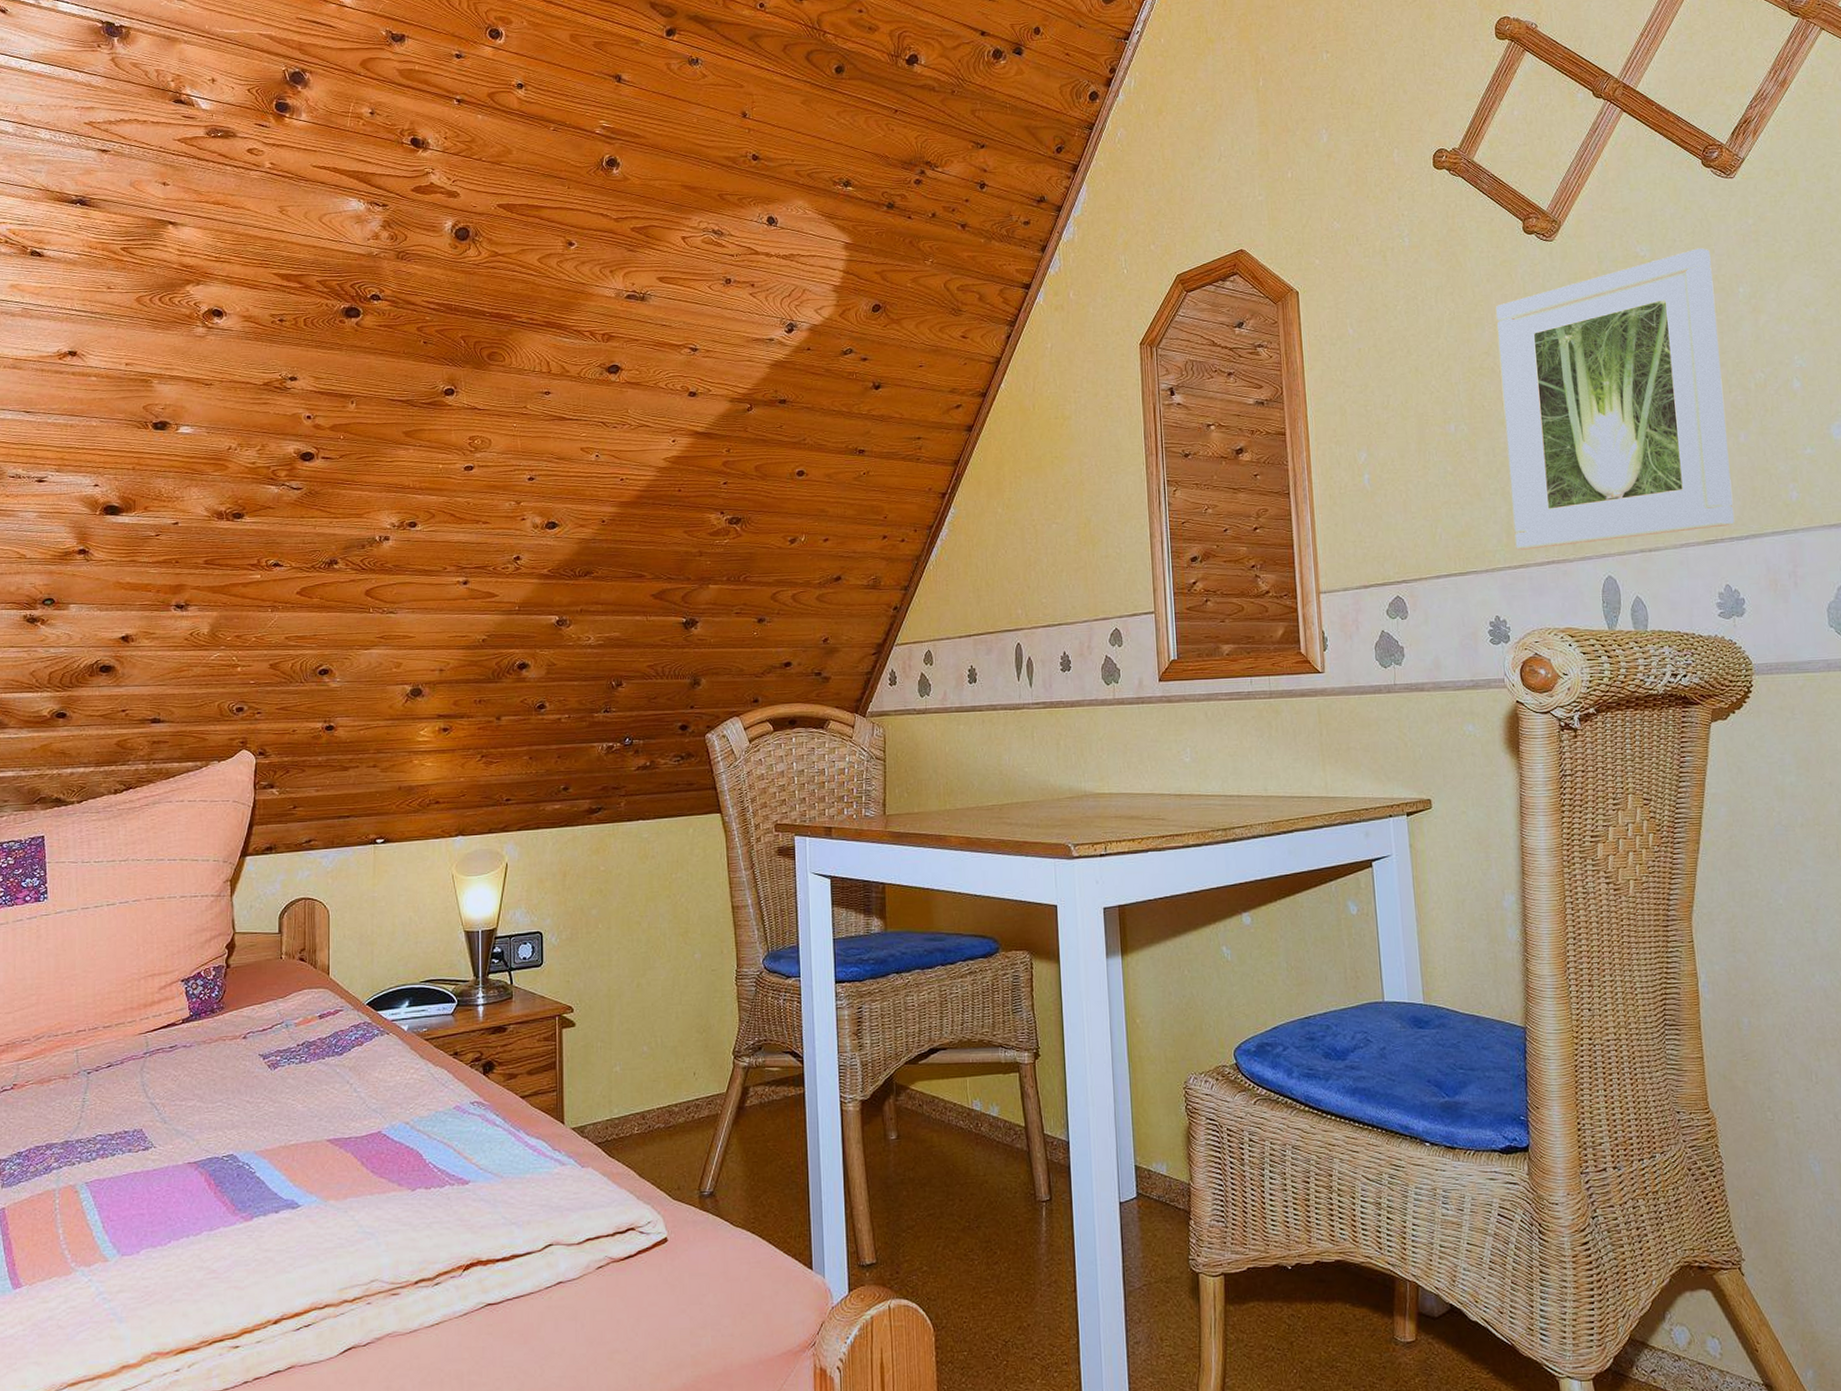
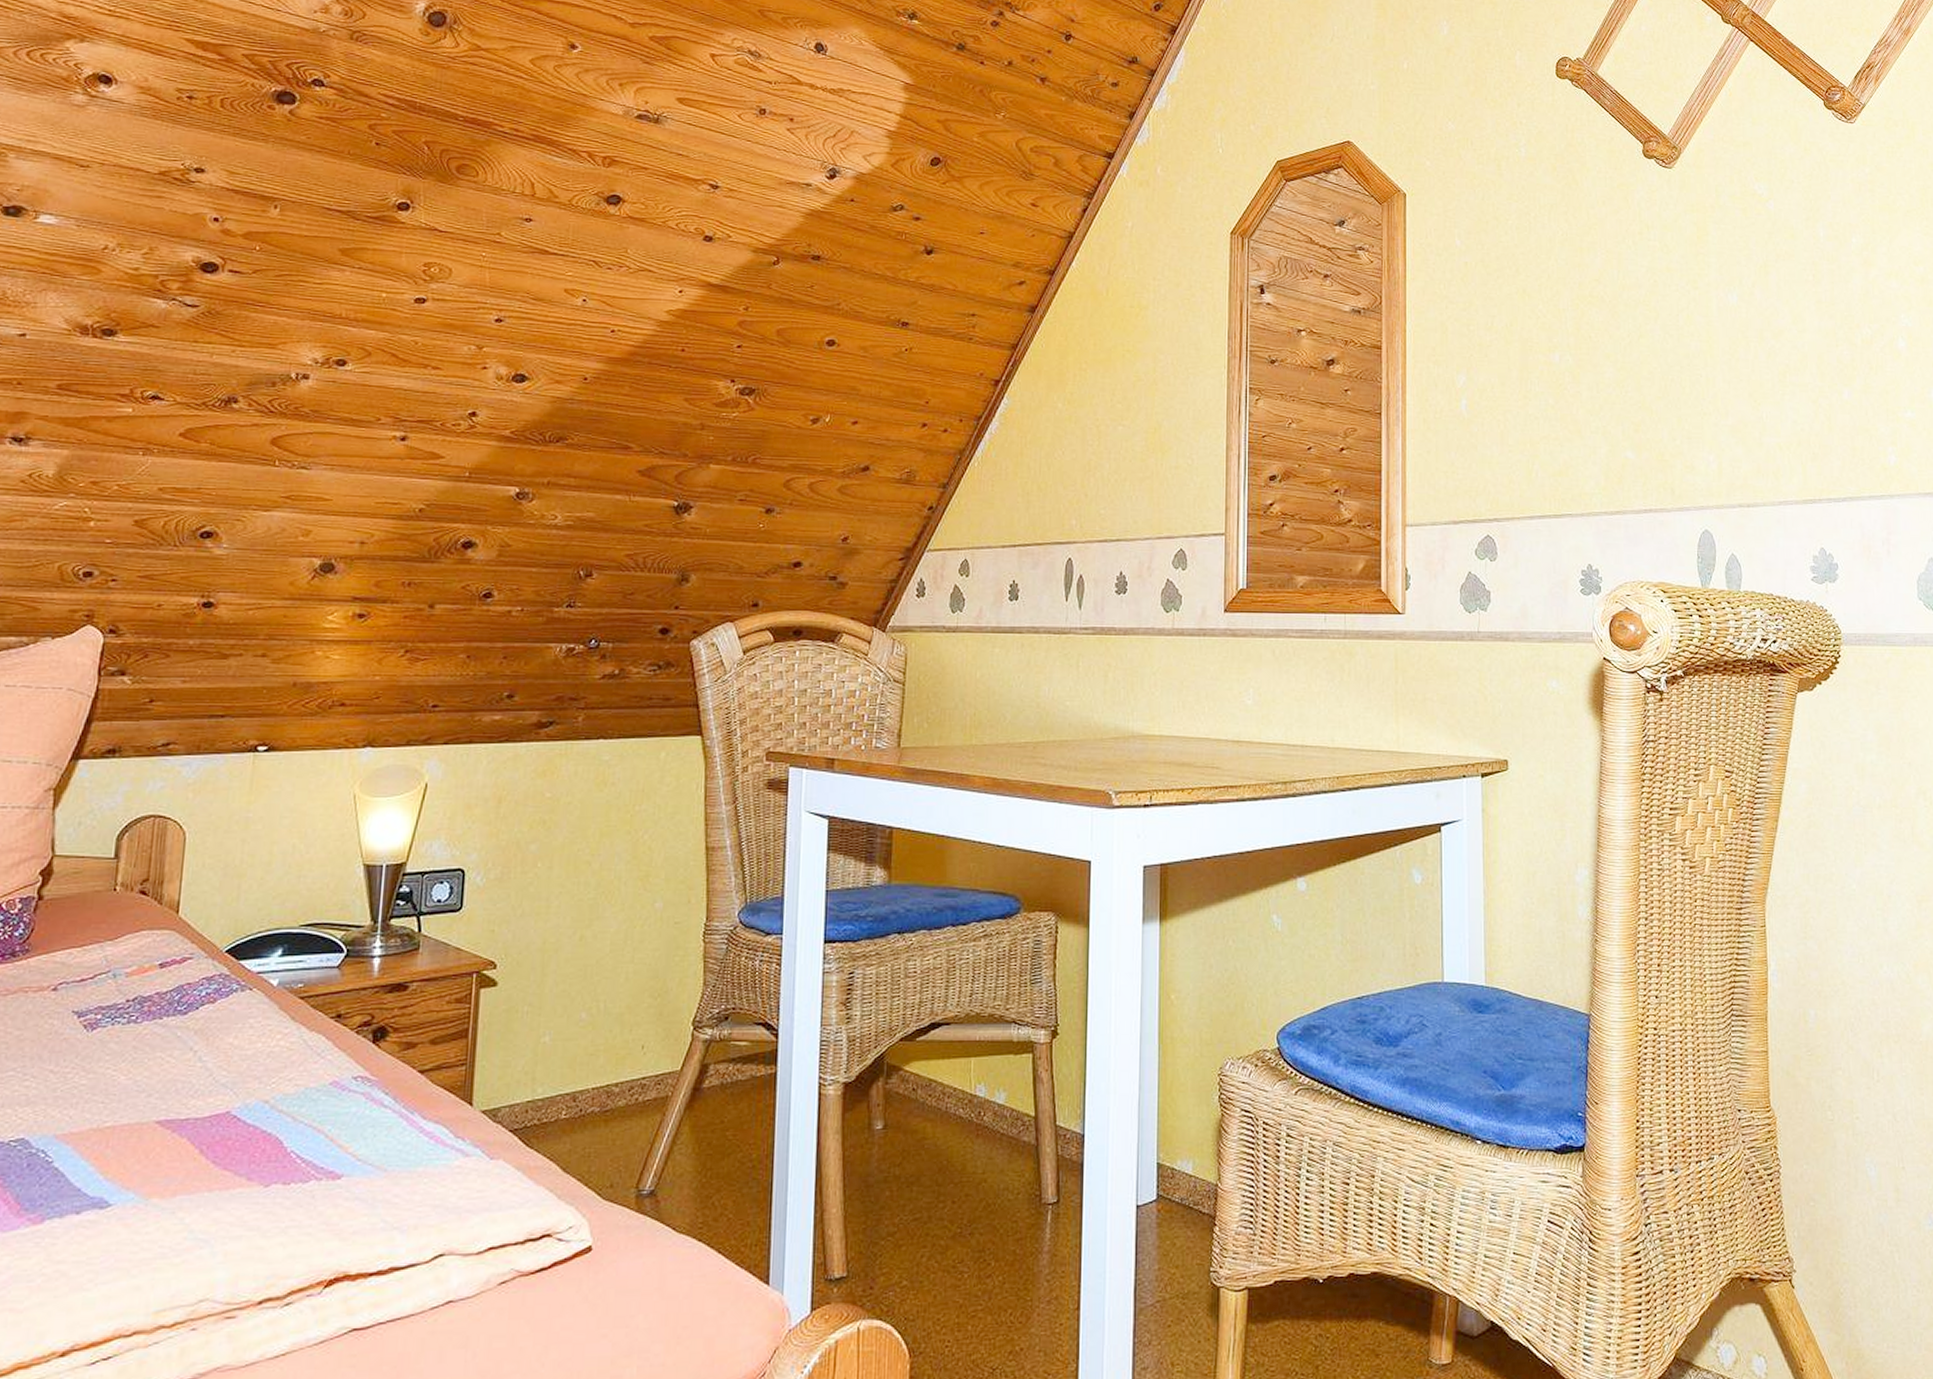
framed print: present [1495,248,1735,550] -> none [1609,192,1834,496]

